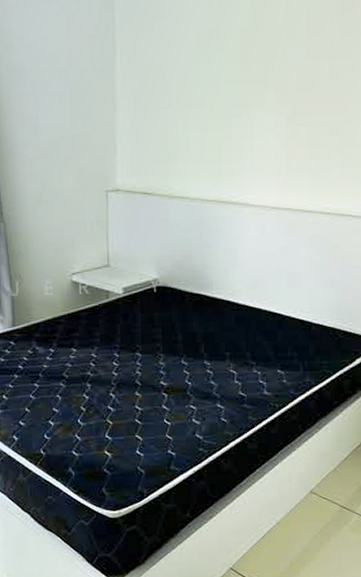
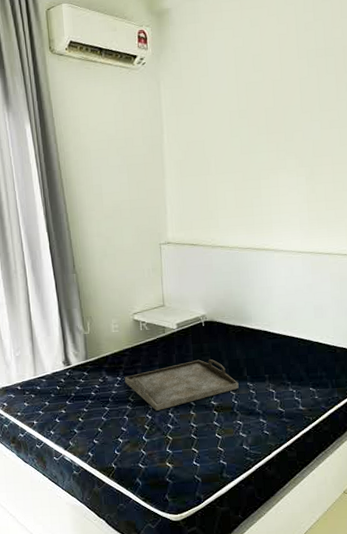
serving tray: none [59,332,194,390] -> present [125,359,239,411]

